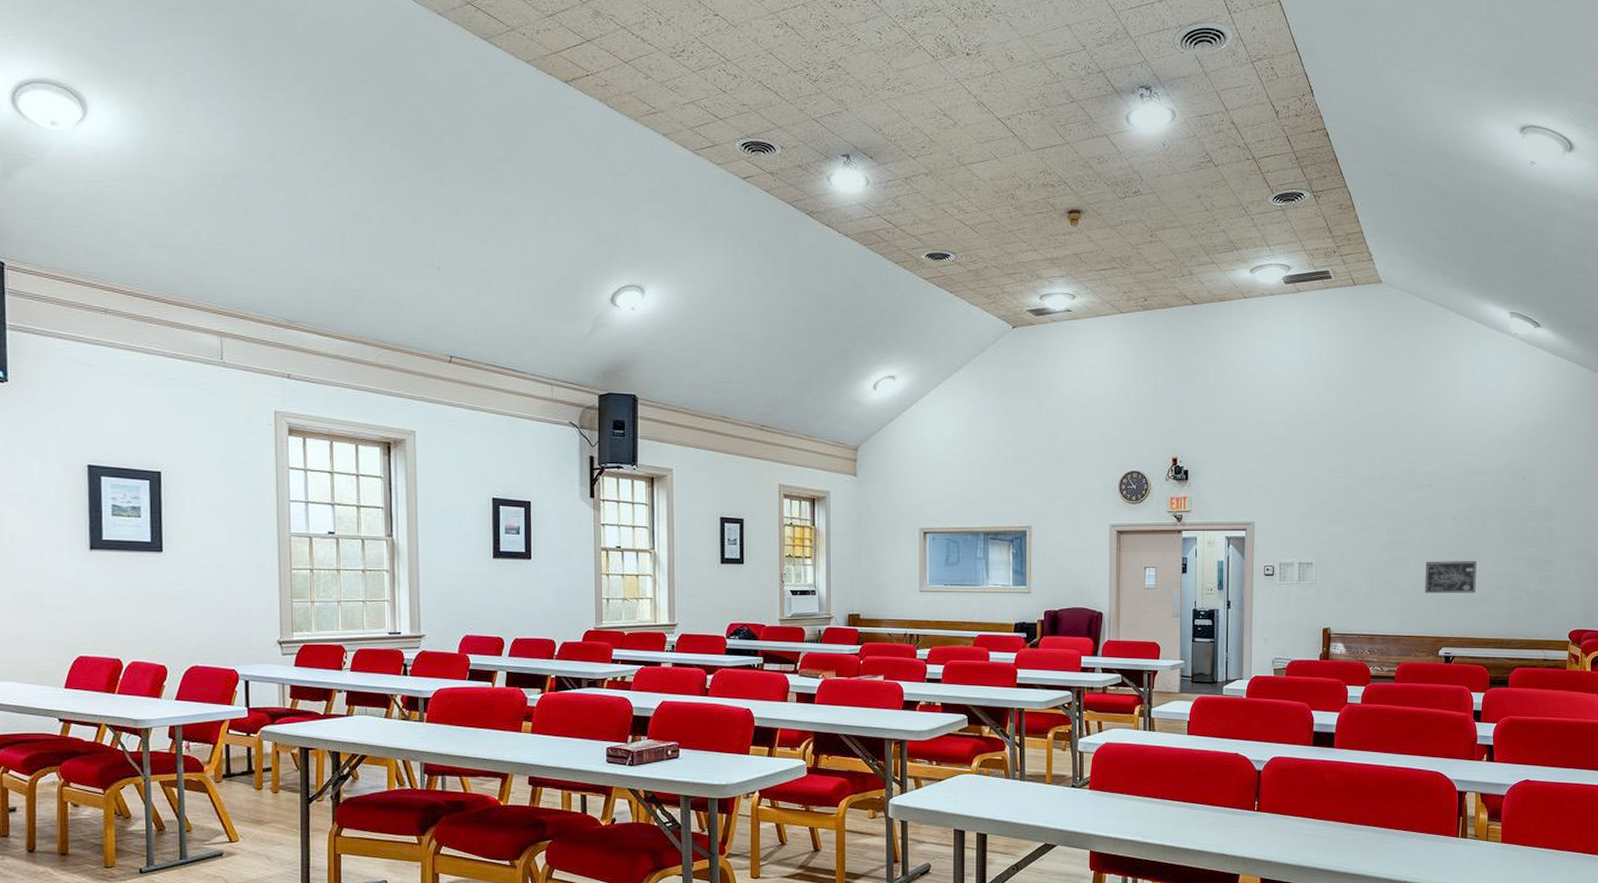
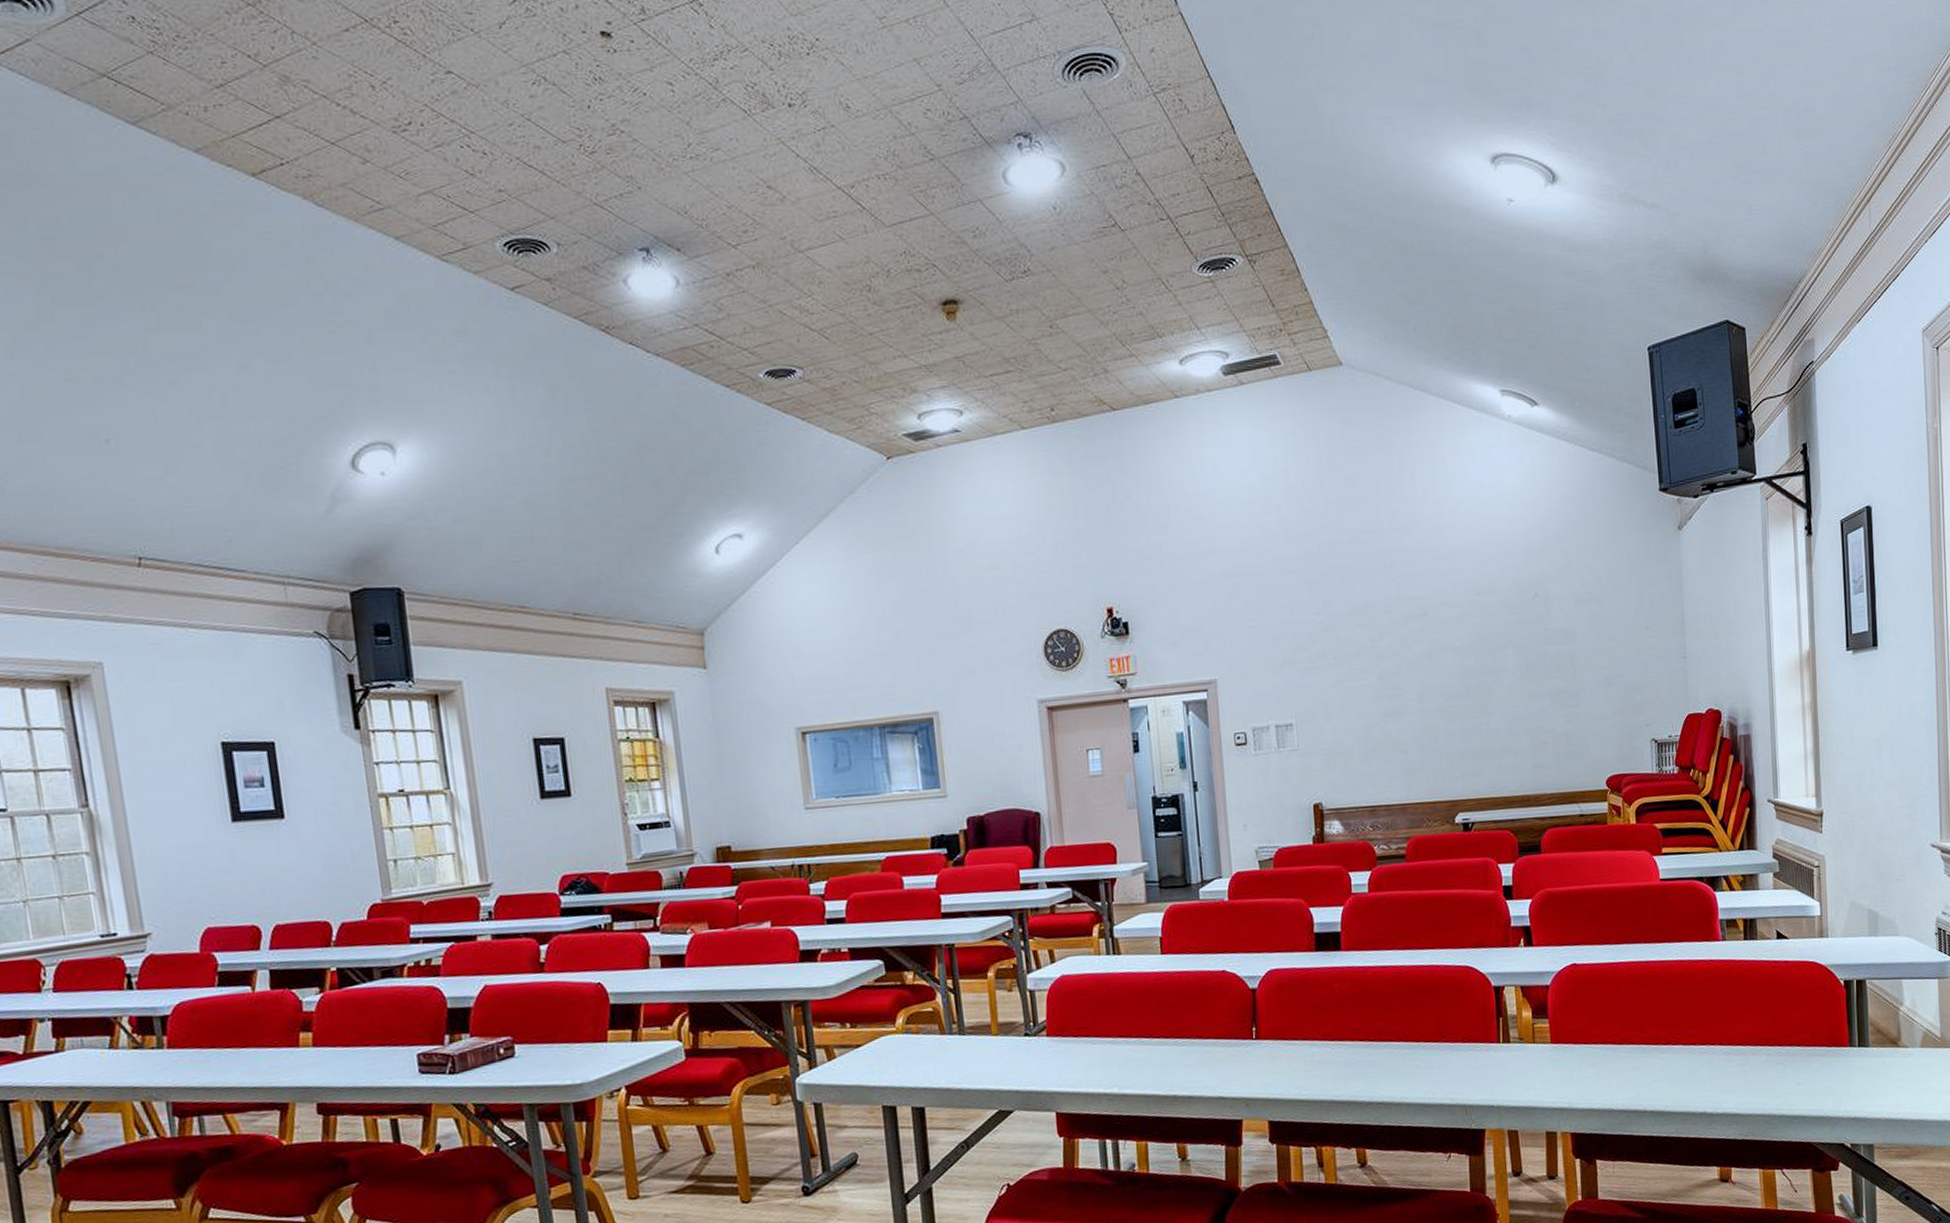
wall art: present [1425,560,1477,594] -> none [1428,701,1492,749]

